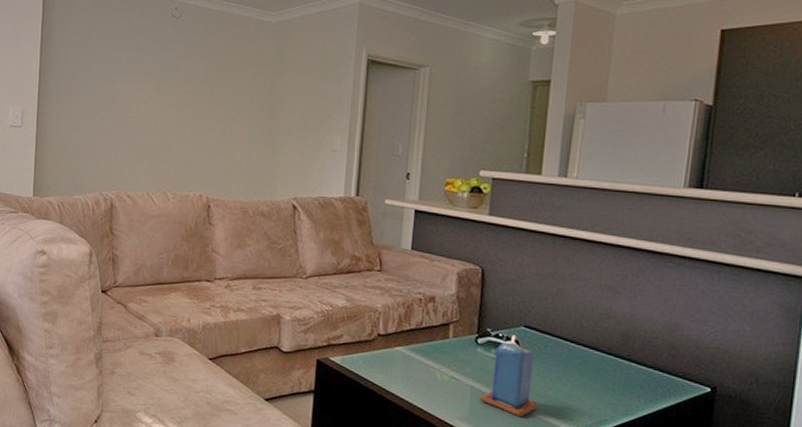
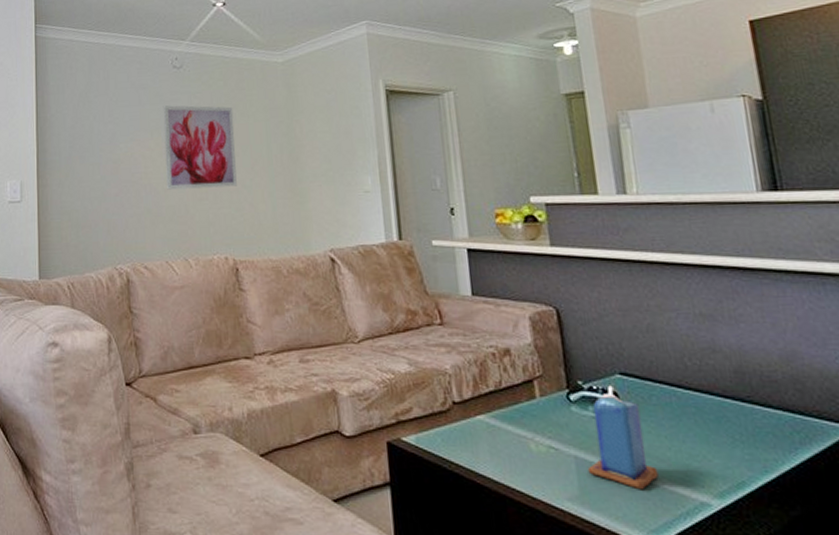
wall art: none [154,52,224,133] -> present [163,105,237,190]

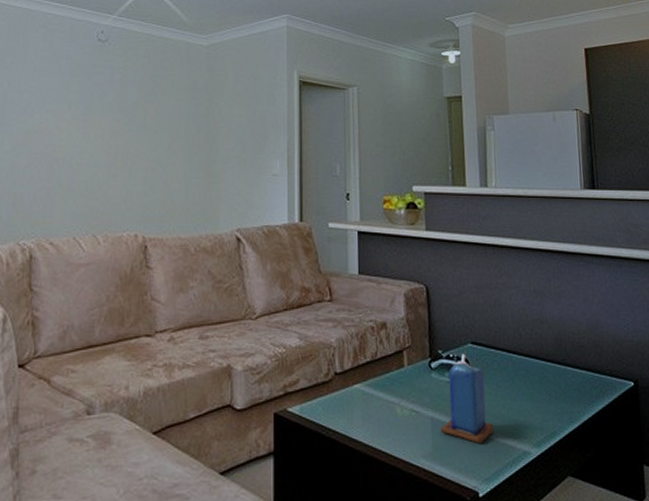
wall art: present [163,105,237,190] -> none [81,78,155,164]

